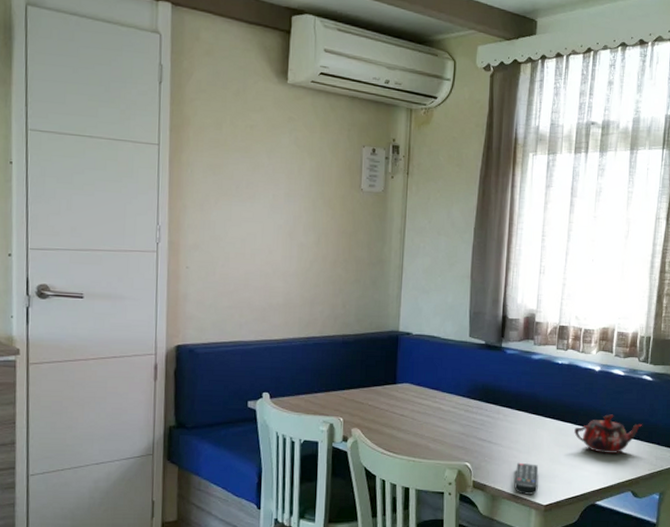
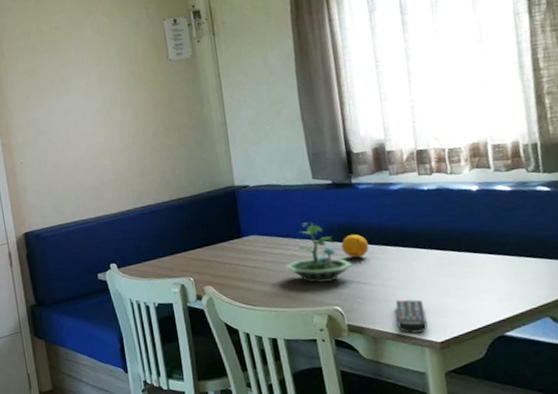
terrarium: none [429,378,488,439] -> present [285,222,353,283]
fruit: none [482,396,505,418] -> present [341,234,369,258]
teapot: present [574,414,642,453] -> none [459,235,548,279]

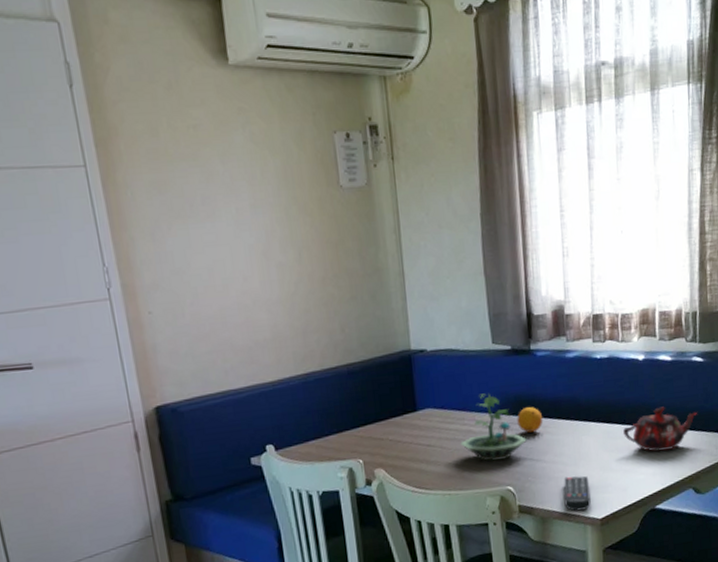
teapot: none [459,235,548,279] -> present [623,406,697,452]

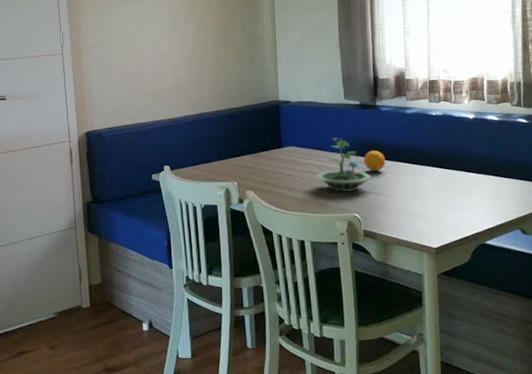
remote control: present [564,475,591,512] -> none [403,210,427,240]
teapot: present [623,406,697,452] -> none [456,158,523,195]

